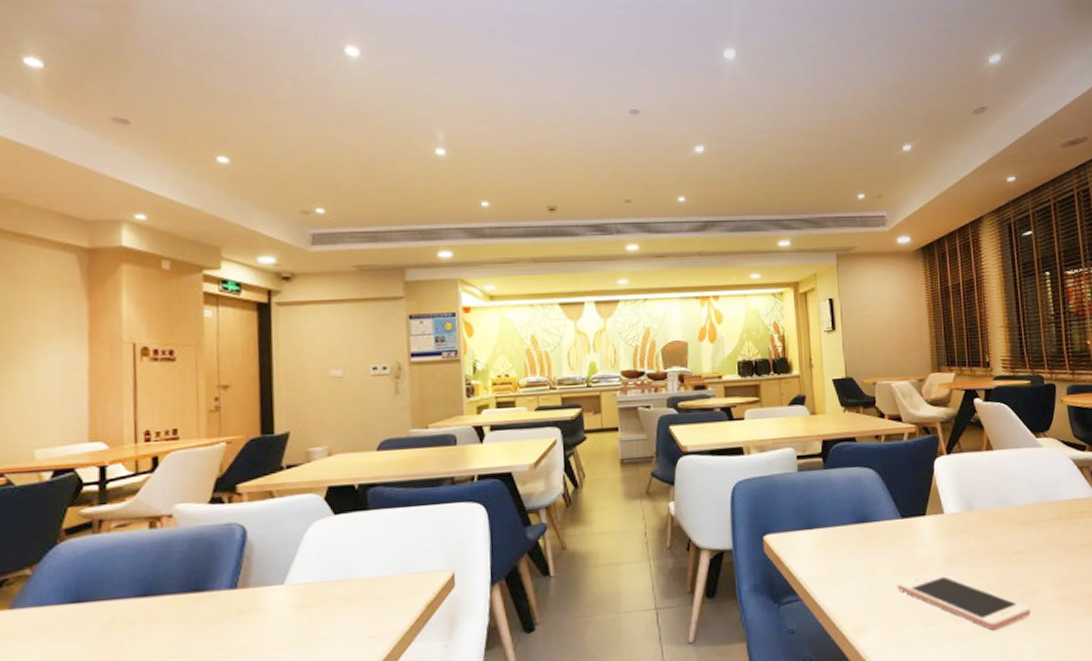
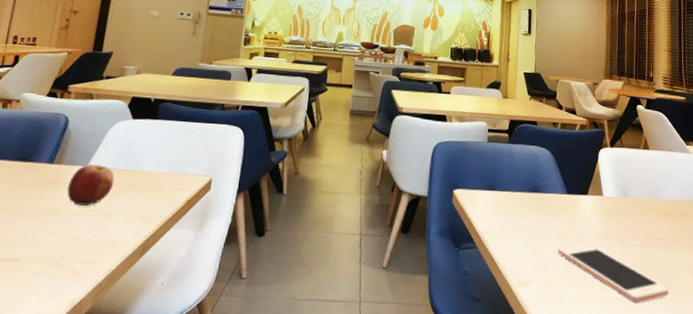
apple: none [263,579,326,635] -> present [67,164,115,206]

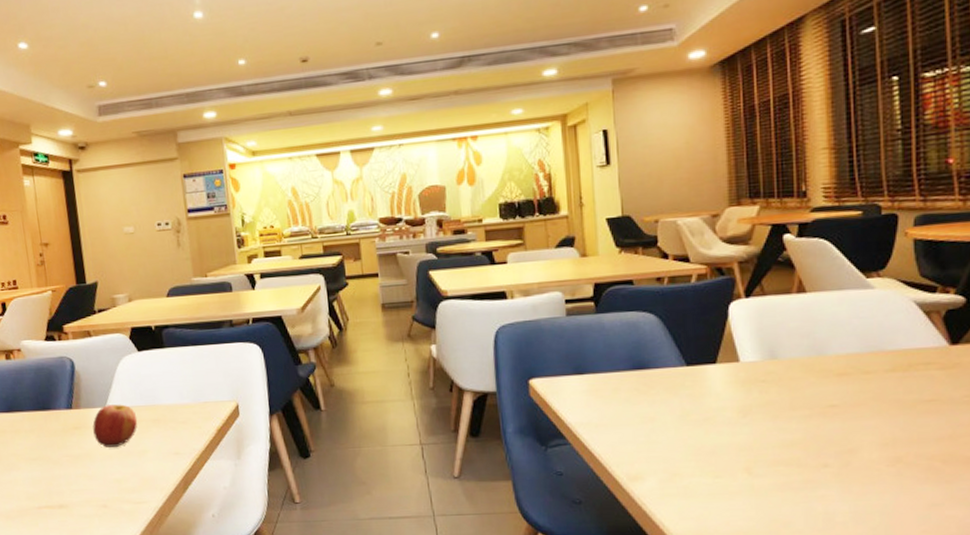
cell phone: present [557,243,669,303] -> none [679,423,848,488]

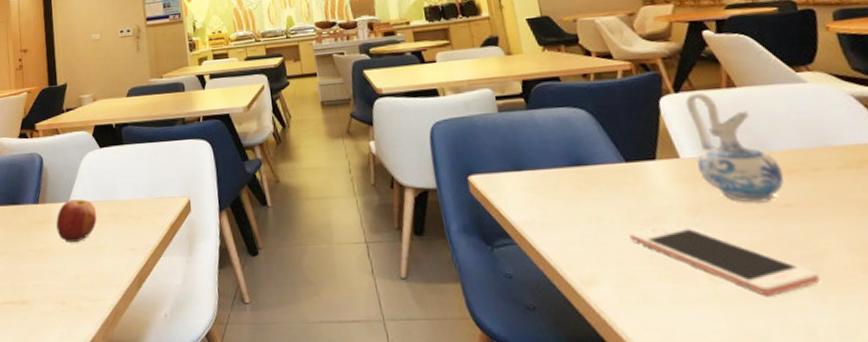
cell phone: none [679,423,848,488] -> present [628,223,821,296]
ceramic pitcher: none [754,297,834,405] -> present [685,92,784,204]

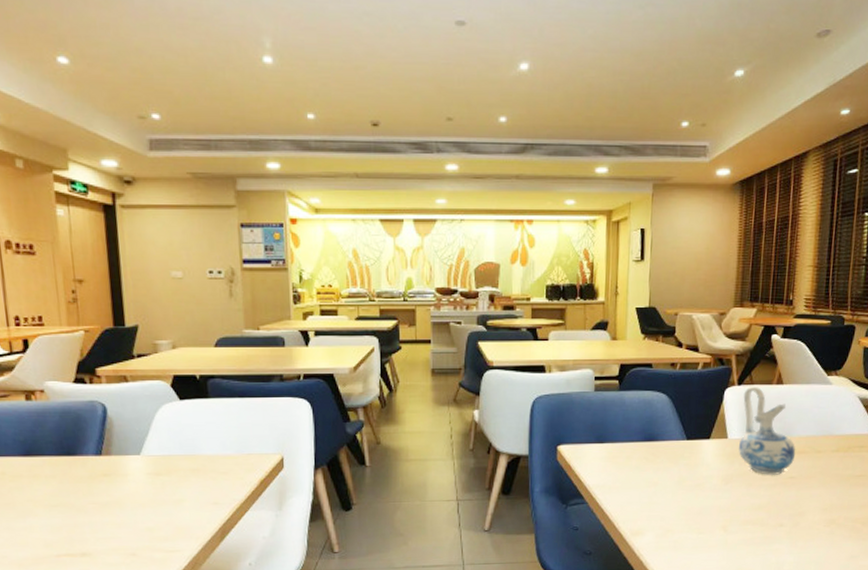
apple: present [56,199,98,242] -> none [124,452,175,496]
cell phone: present [628,223,821,296] -> none [675,489,797,543]

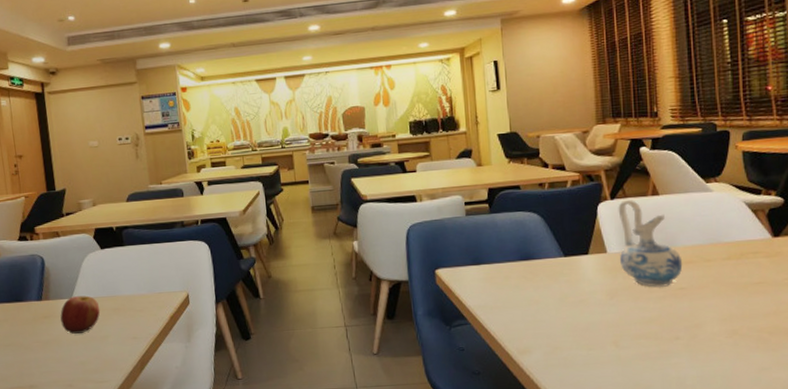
apple: none [124,452,175,496] -> present [60,295,101,334]

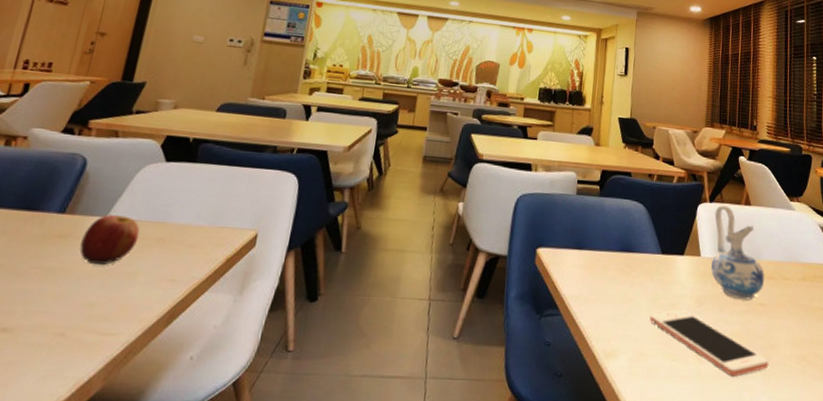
cell phone: none [559,304,695,357] -> present [649,309,769,377]

